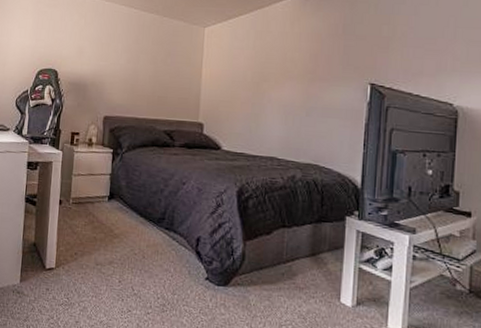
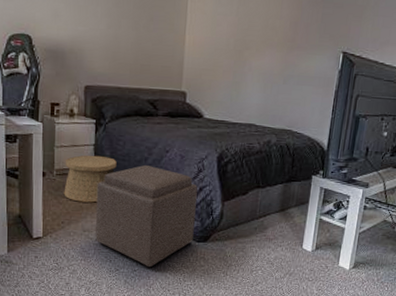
basket: none [78,184,132,235] -> present [64,155,117,203]
ottoman: none [108,197,216,311] -> present [95,165,198,268]

